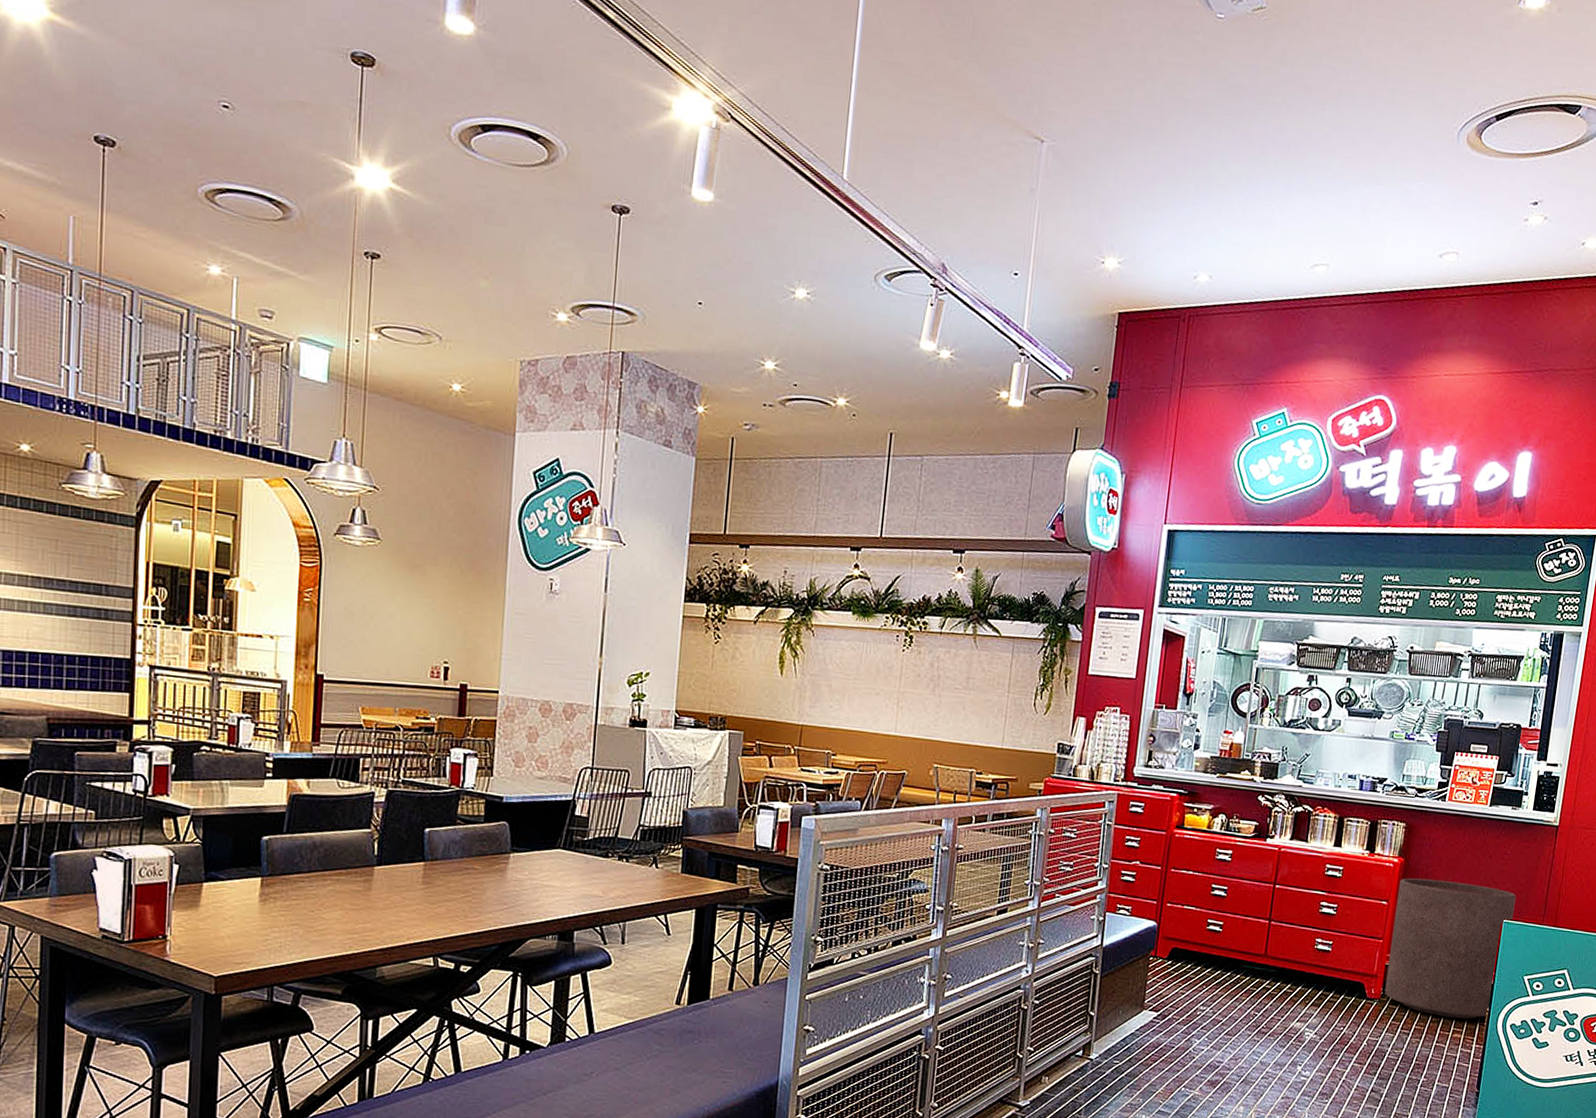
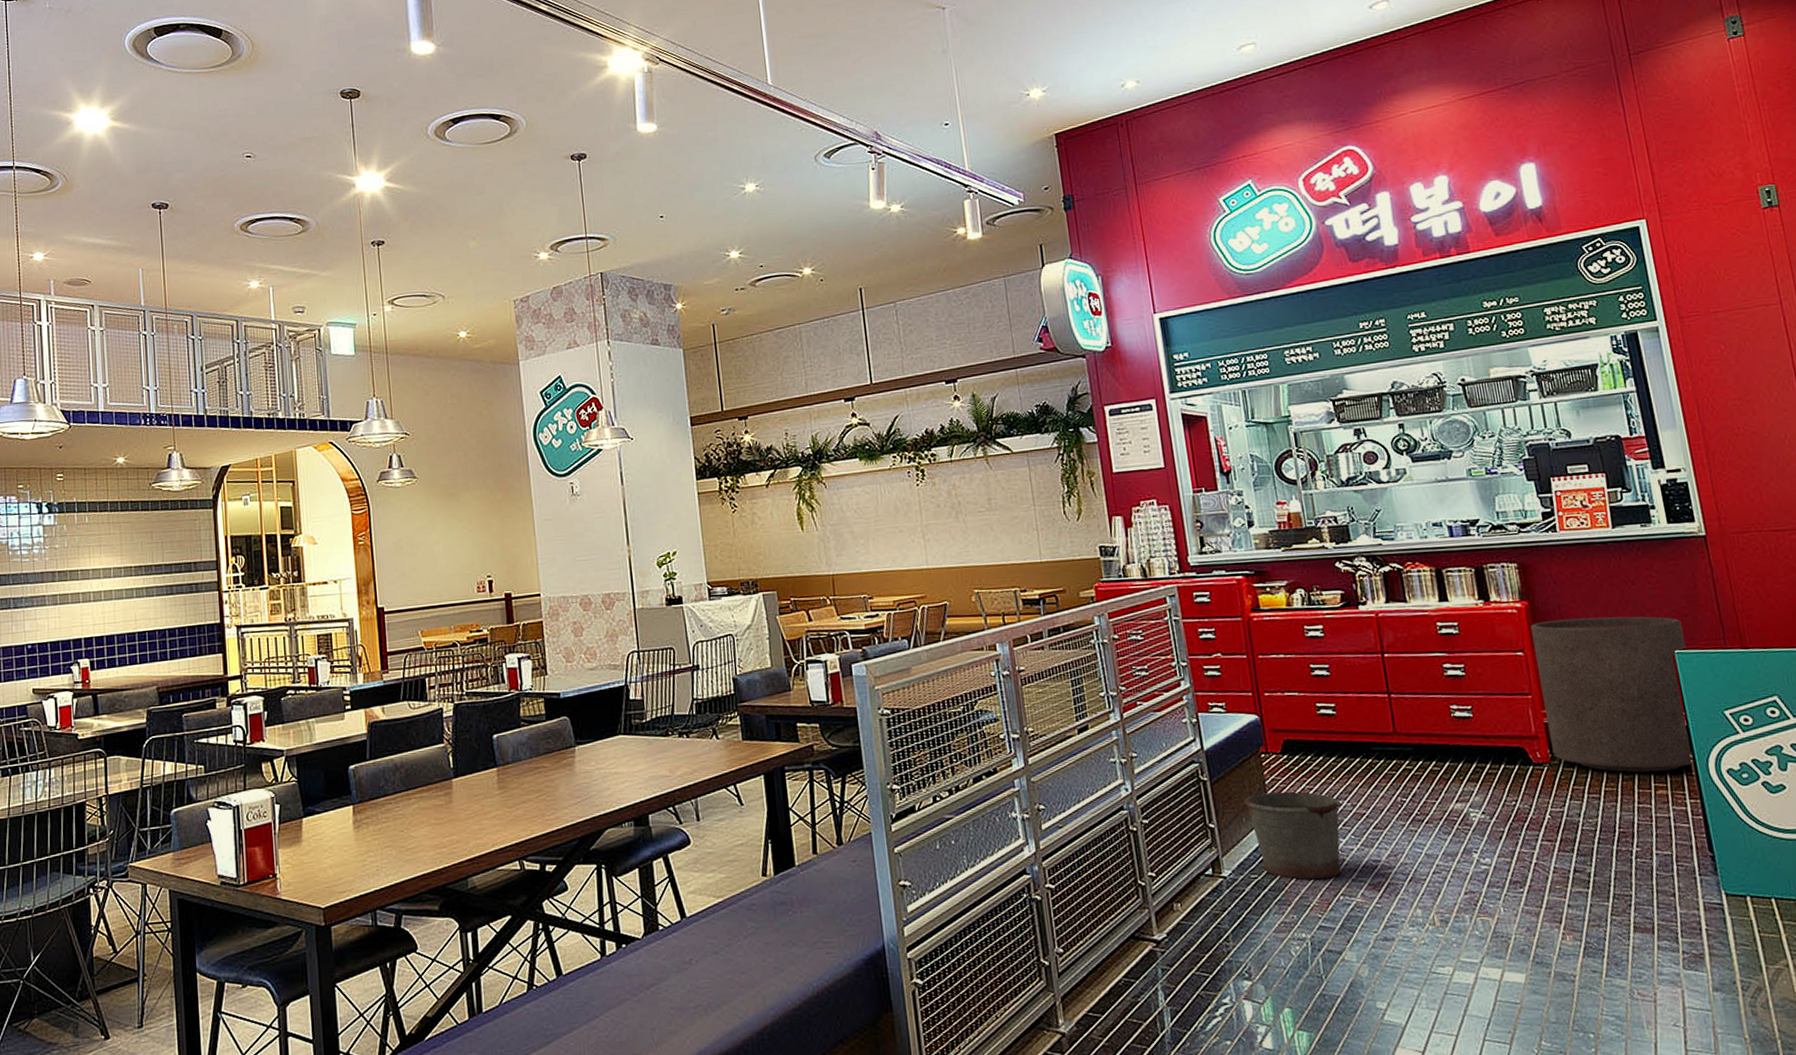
bucket: none [1124,991,1205,1071] -> present [1243,791,1342,879]

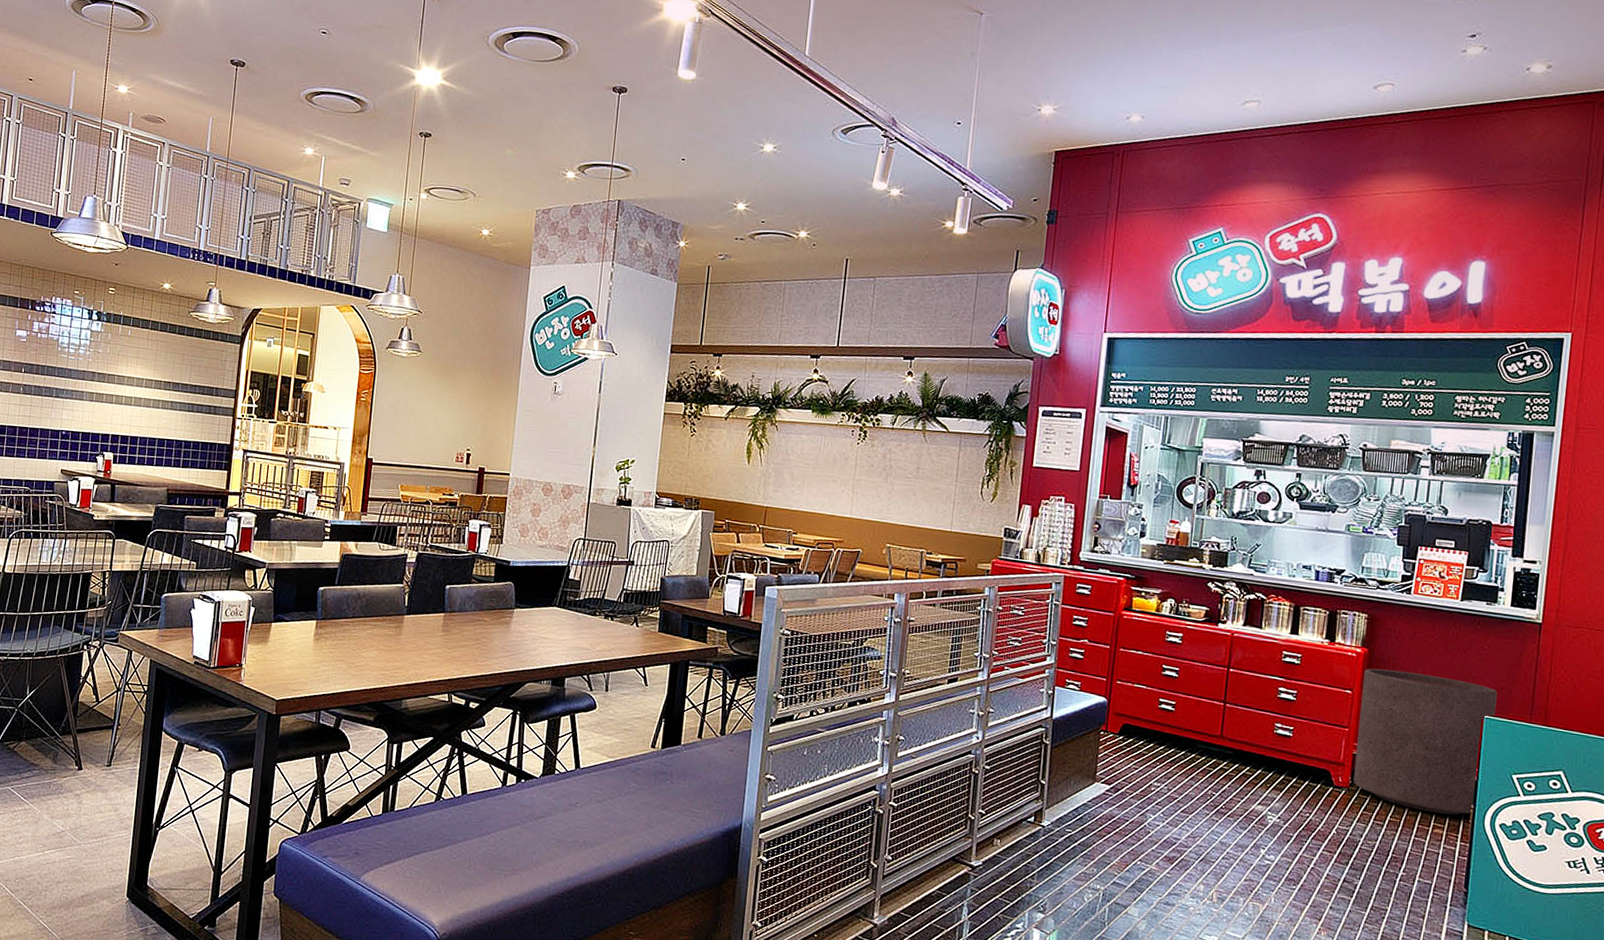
bucket: present [1243,791,1342,879] -> none [1075,763,1160,845]

